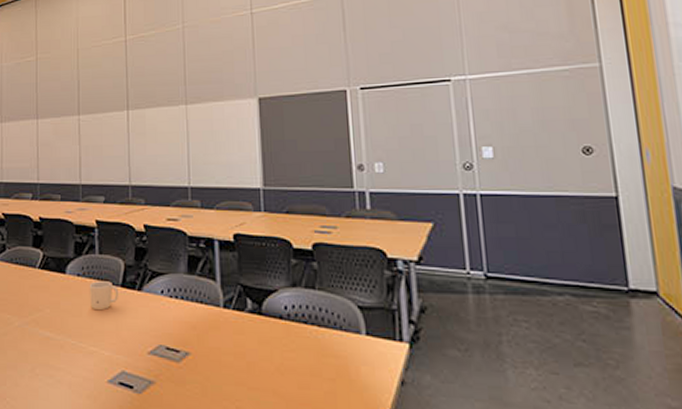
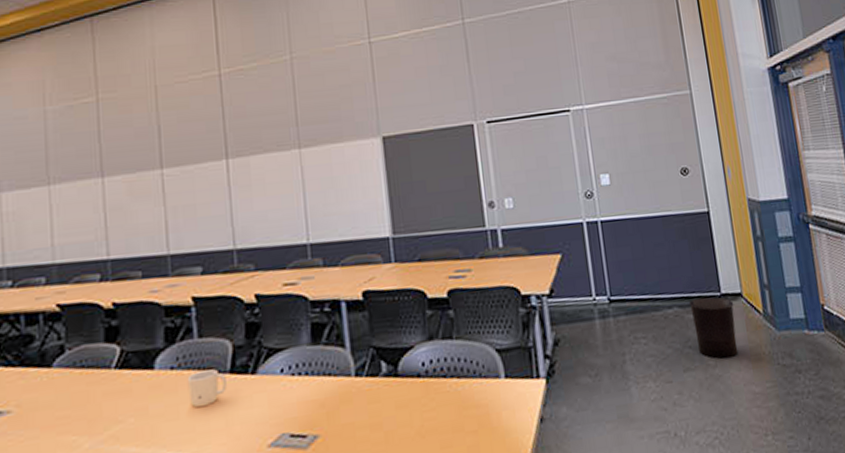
waste bin: none [586,289,649,361] -> present [689,297,738,359]

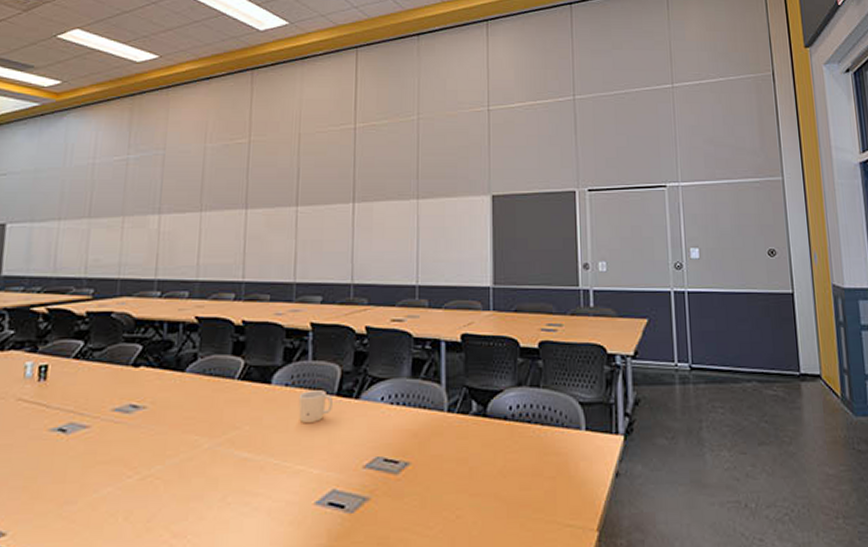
waste bin: present [689,297,738,359] -> none [768,374,814,437]

